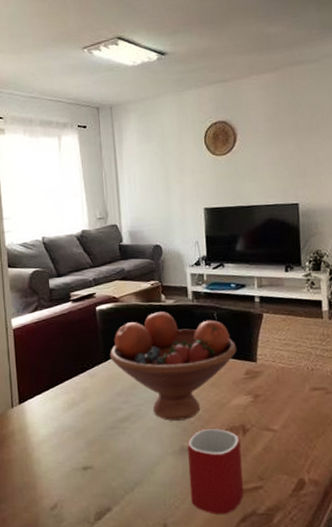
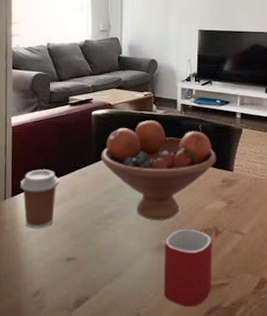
coffee cup: none [27,372,68,437] -> present [20,169,60,229]

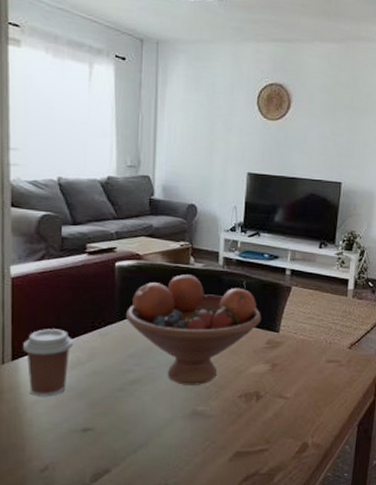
mug: present [163,228,212,307] -> none [196,393,253,475]

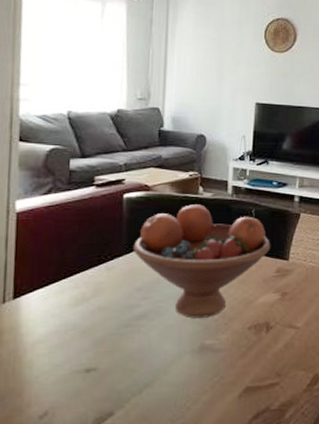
coffee cup: present [23,329,74,397] -> none [26,264,79,337]

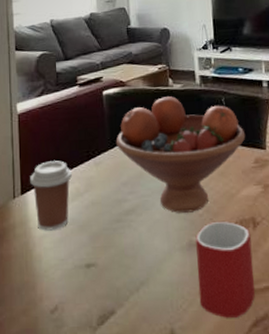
coffee cup: none [26,264,79,337] -> present [30,160,73,231]
mug: none [204,325,263,413] -> present [195,220,255,318]

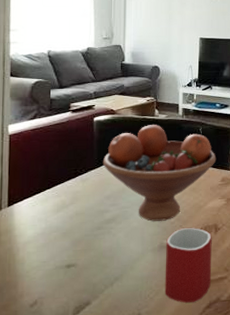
coffee cup: present [30,160,73,231] -> none [18,177,60,238]

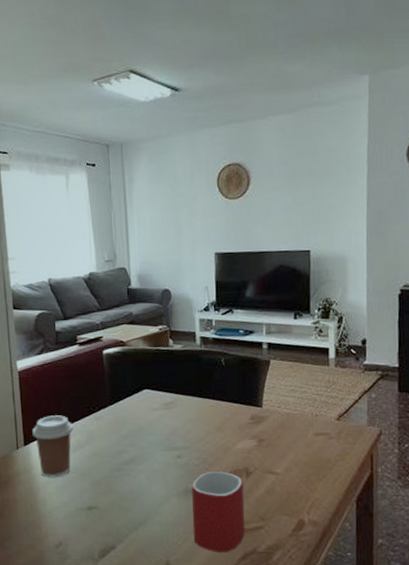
coffee cup: none [18,177,60,238] -> present [32,415,74,478]
fruit bowl: present [102,125,217,222] -> none [116,356,244,464]

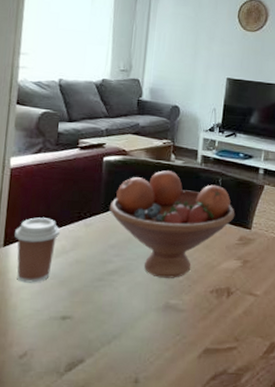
fruit bowl: none [116,356,244,464] -> present [109,170,235,278]
mug: present [191,470,245,552] -> none [166,288,223,372]

